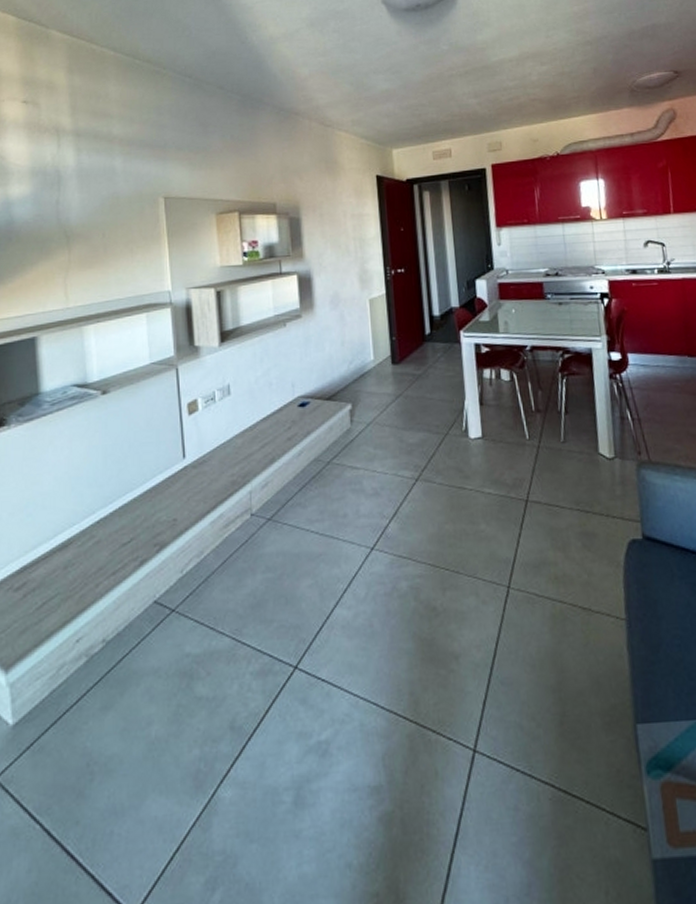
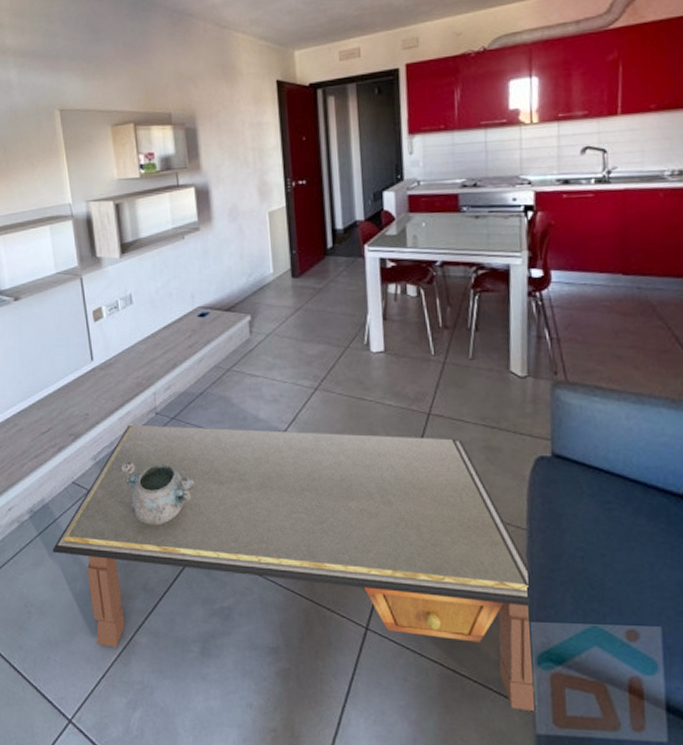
coffee table: none [125,525,651,832] -> present [52,424,538,712]
decorative bowl: none [208,571,292,648] -> present [119,462,195,526]

